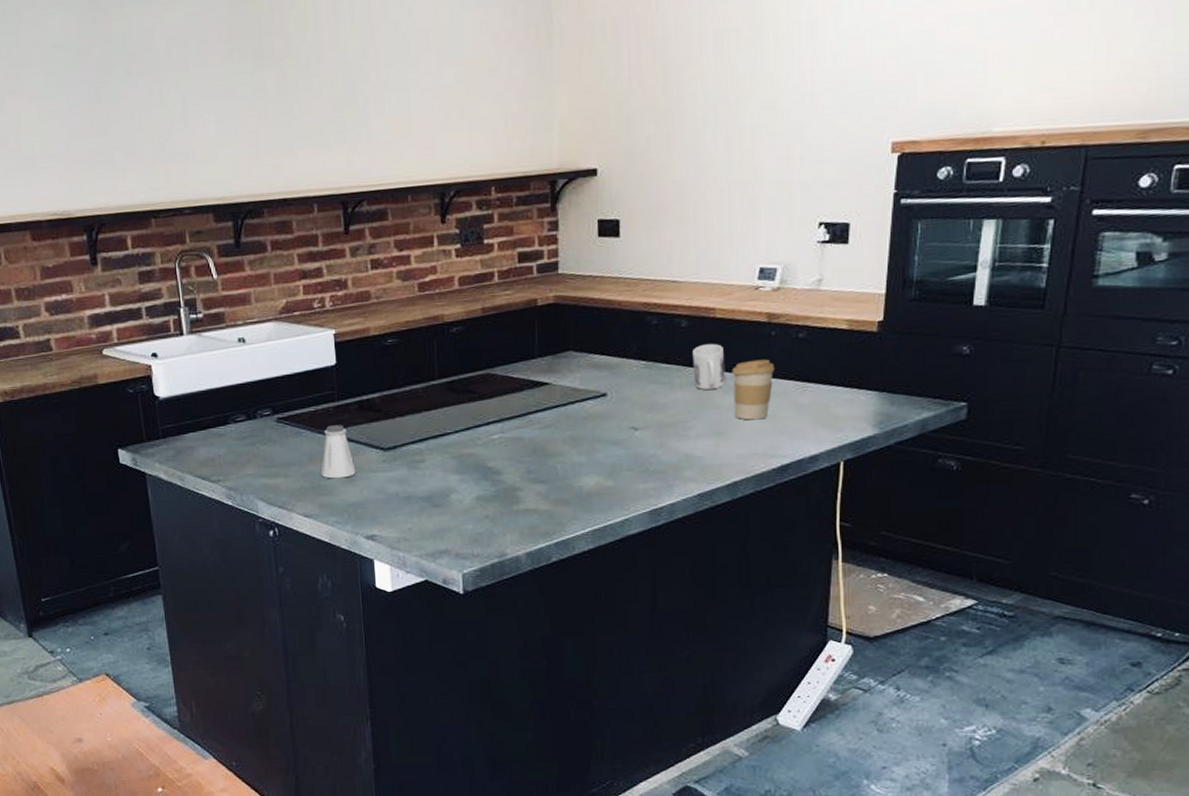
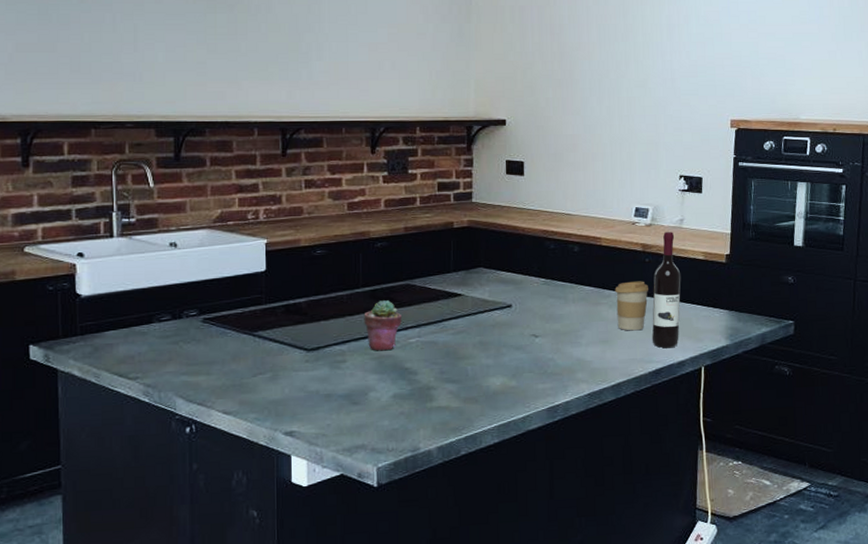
saltshaker: present [320,425,356,479] -> none [243,326,279,377]
potted succulent: none [441,392,483,449] -> present [364,300,403,351]
mug: present [693,343,726,390] -> none [583,266,610,304]
wine bottle: none [778,296,817,440] -> present [652,232,681,348]

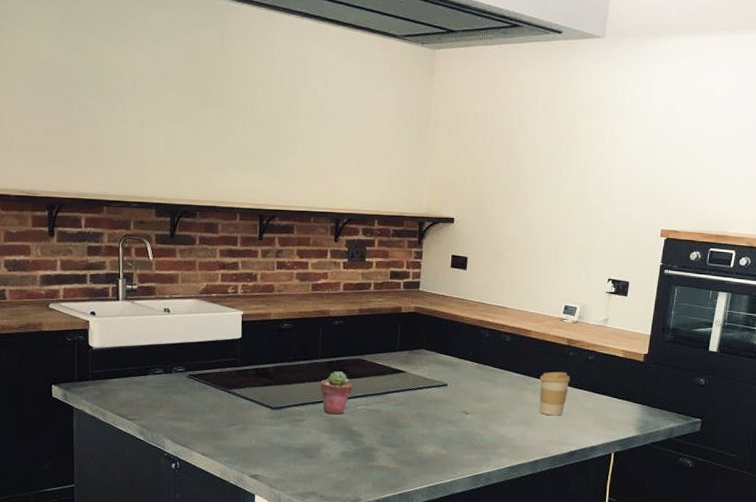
wine bottle: present [652,232,681,348] -> none [570,329,601,434]

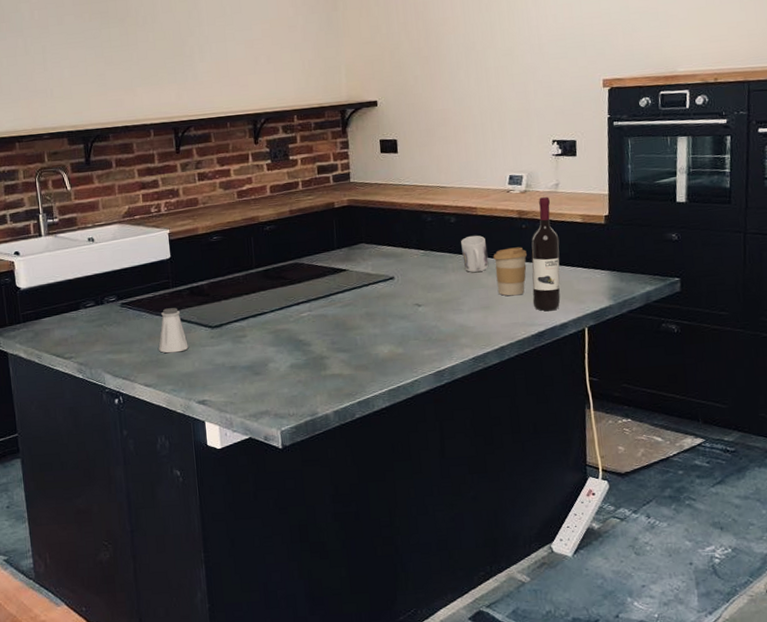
saltshaker: none [219,385,248,428] -> present [158,308,189,353]
potted succulent: present [320,371,353,415] -> none [259,279,294,326]
mug: none [512,355,535,390] -> present [461,235,489,272]
wine bottle: none [570,329,601,434] -> present [531,197,561,312]

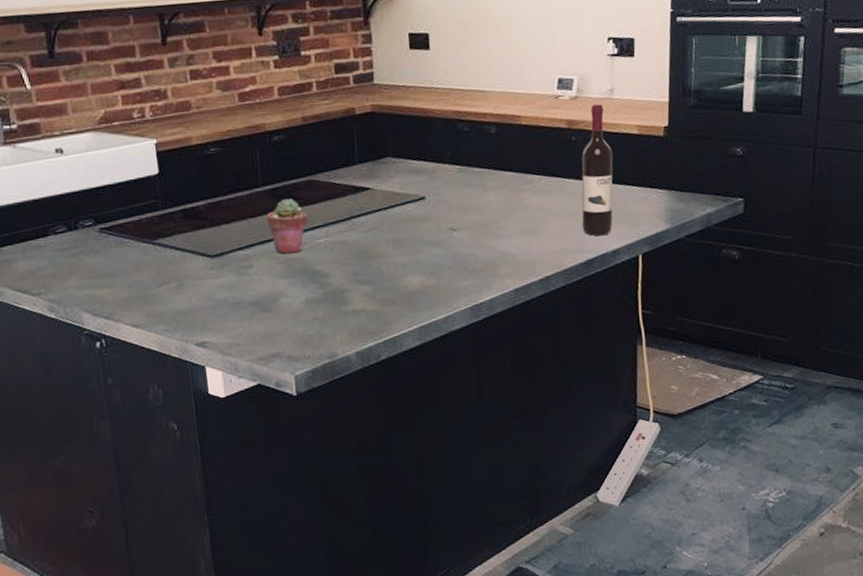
saltshaker: present [158,308,189,353] -> none [147,233,184,288]
potted succulent: none [259,279,294,326] -> present [266,199,308,254]
mug: present [461,235,489,272] -> none [502,148,534,192]
coffee cup: present [493,247,528,296] -> none [538,162,577,219]

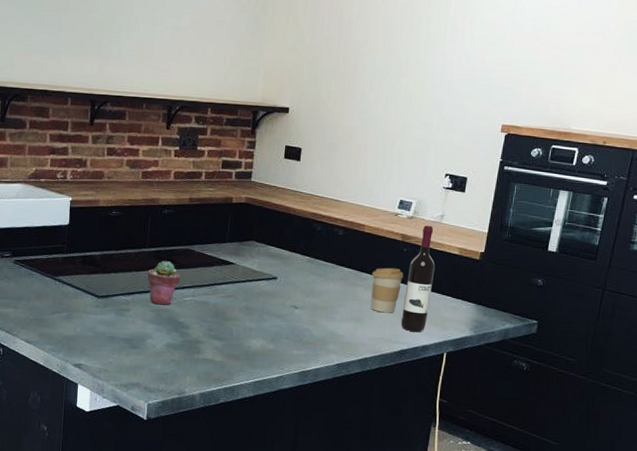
coffee cup: none [538,162,577,219] -> present [371,267,404,313]

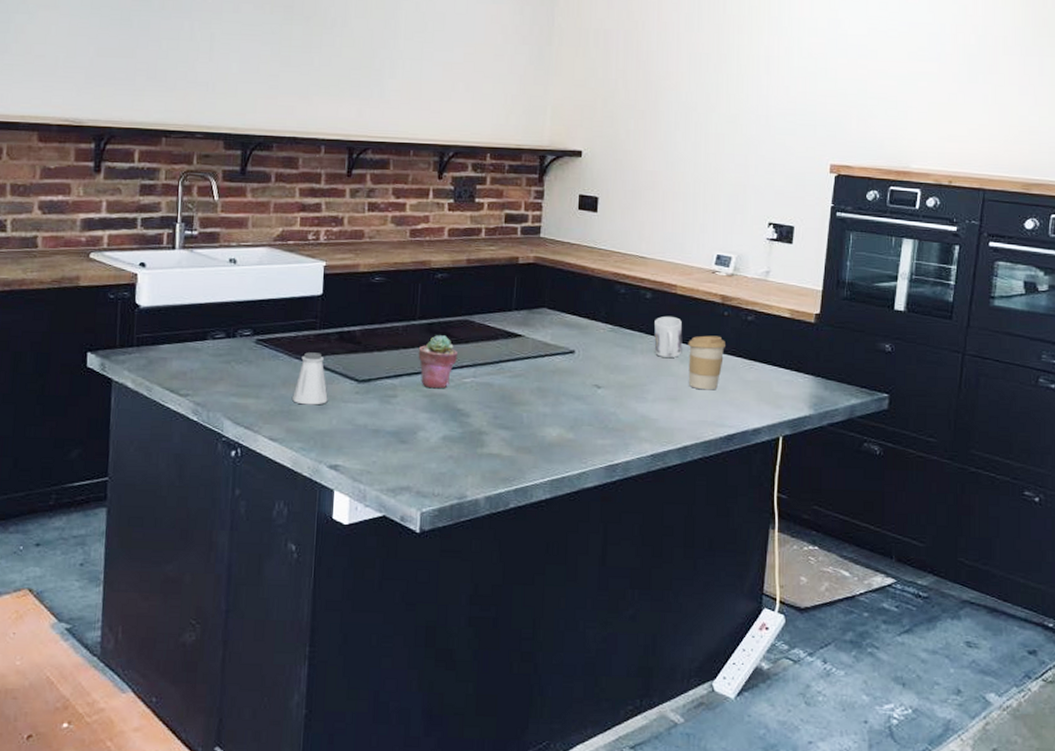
saltshaker: none [44,272,73,315] -> present [292,352,328,405]
mug: none [343,250,368,285] -> present [654,316,683,358]
wine bottle: present [401,225,435,333] -> none [726,284,763,413]

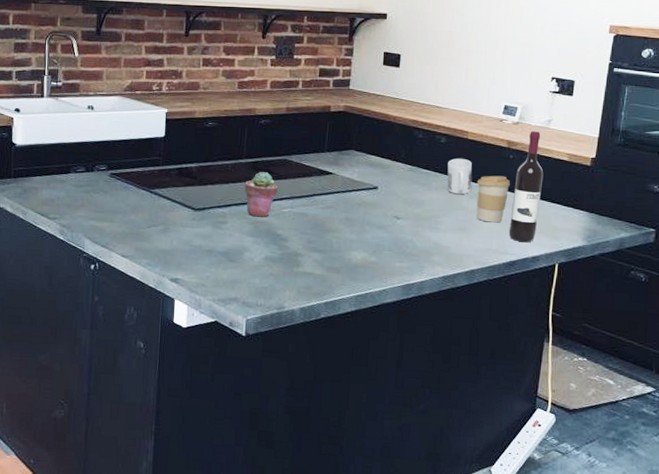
saltshaker: present [292,352,328,405] -> none [140,185,170,229]
wine bottle: none [726,284,763,413] -> present [509,131,544,243]

